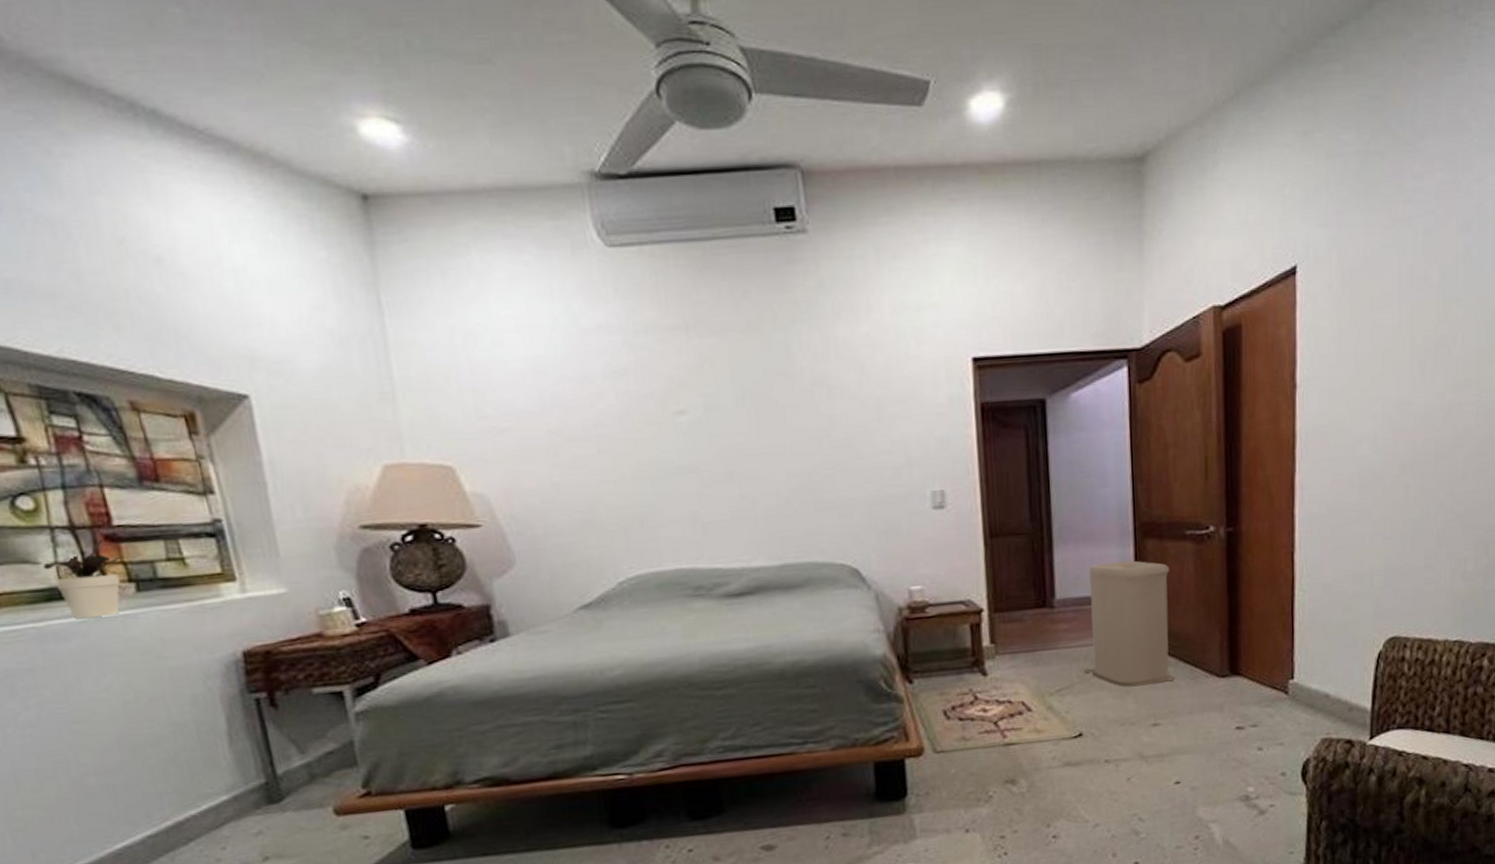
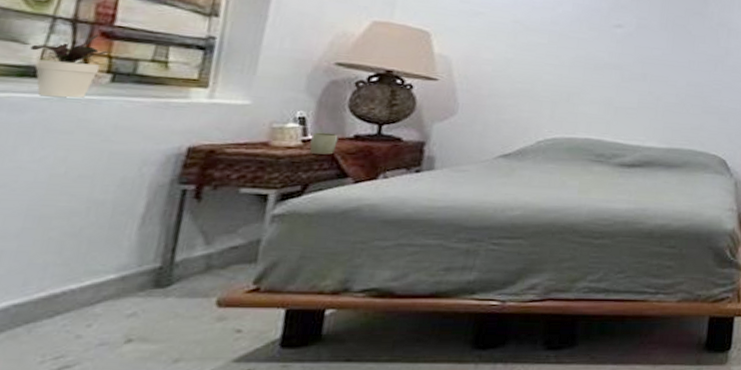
mug: none [364,610,395,639] -> present [309,132,338,155]

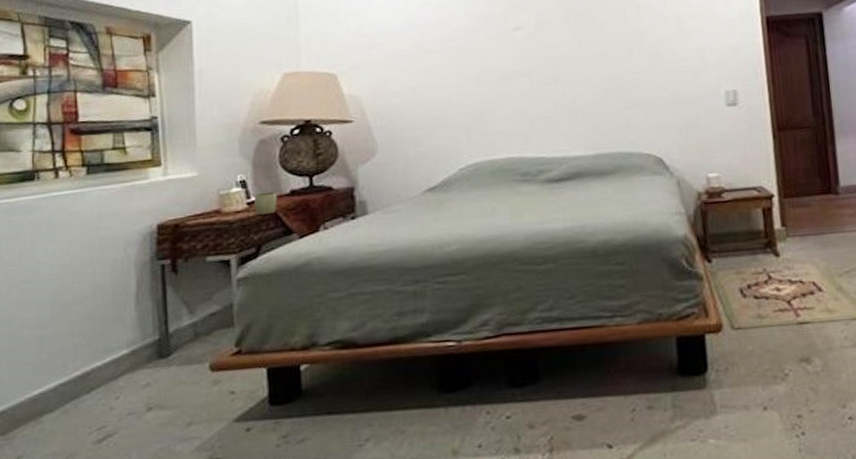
potted plant: present [30,34,113,98] -> none [23,133,83,197]

